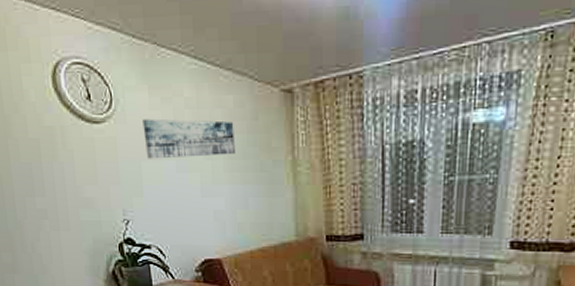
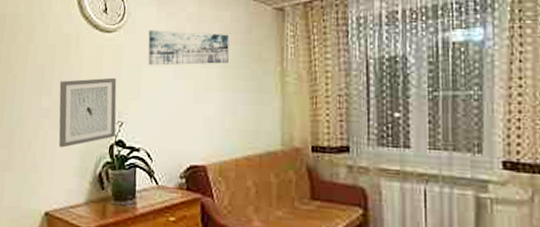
wall art: none [52,173,123,248] -> present [58,77,117,148]

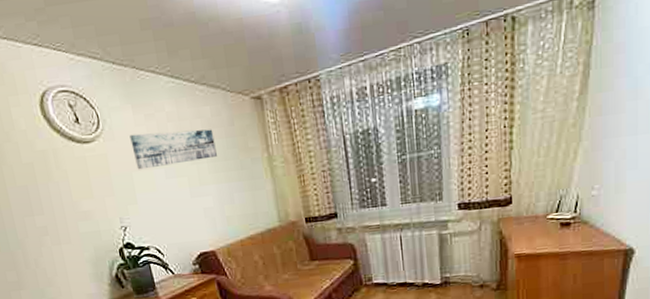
wall art: present [58,77,117,148] -> none [49,186,122,260]

